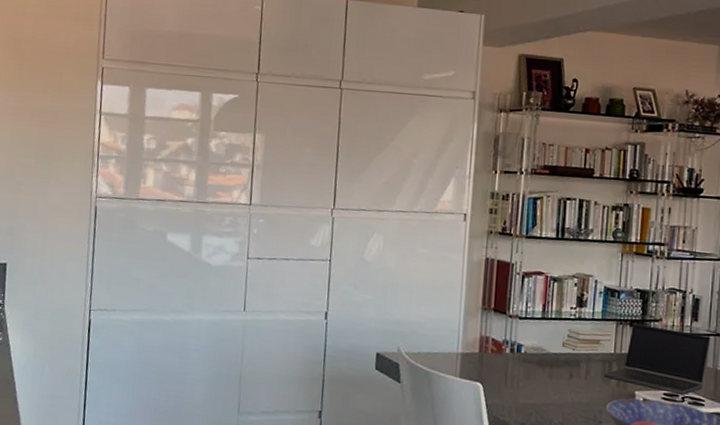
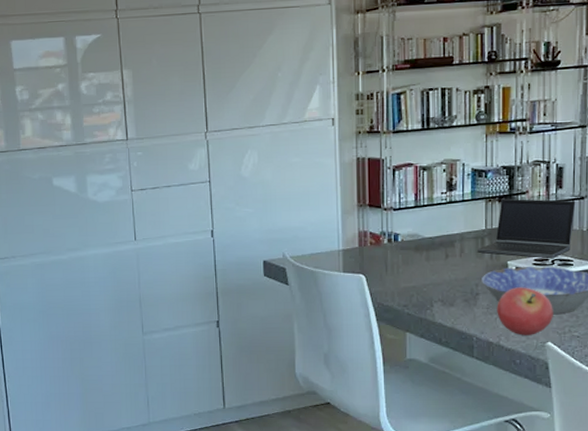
books: present [561,326,612,352] -> none [435,208,482,232]

